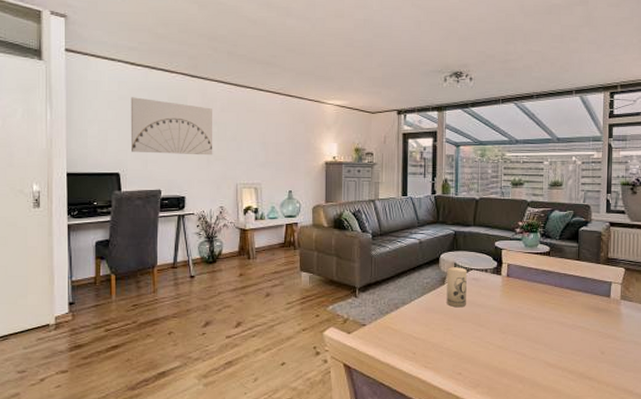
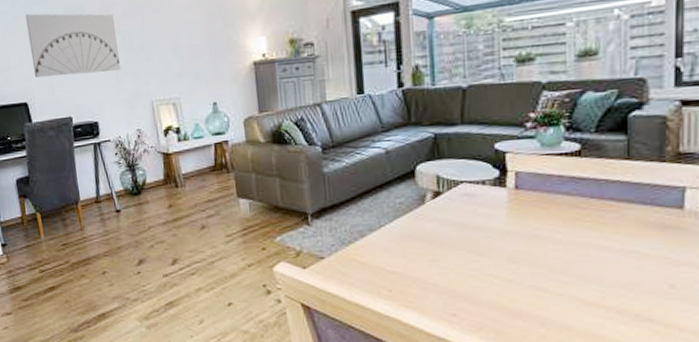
candle: present [446,267,467,308] -> none [427,180,457,233]

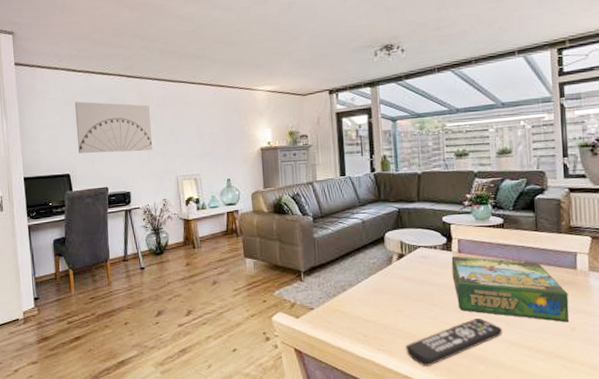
remote control: none [441,270,573,327] -> present [405,317,504,366]
board game: none [505,193,669,278] -> present [451,256,570,323]

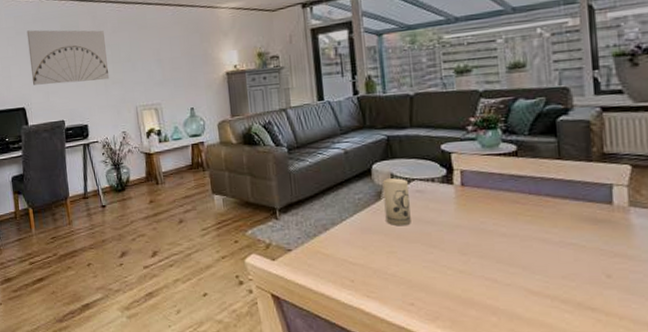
candle: none [393,245,416,288] -> present [382,178,411,226]
remote control: present [405,317,504,366] -> none [400,261,520,316]
board game: present [451,256,570,323] -> none [452,190,605,268]

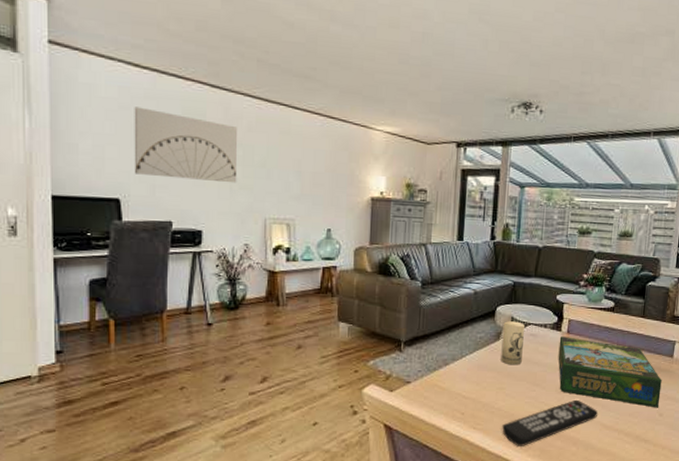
remote control: none [400,261,520,316] -> present [502,399,599,446]
board game: none [452,190,605,268] -> present [558,336,662,408]

